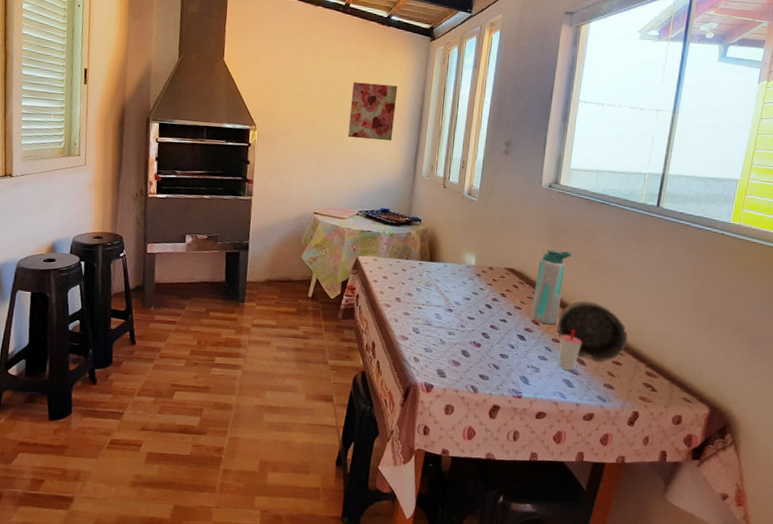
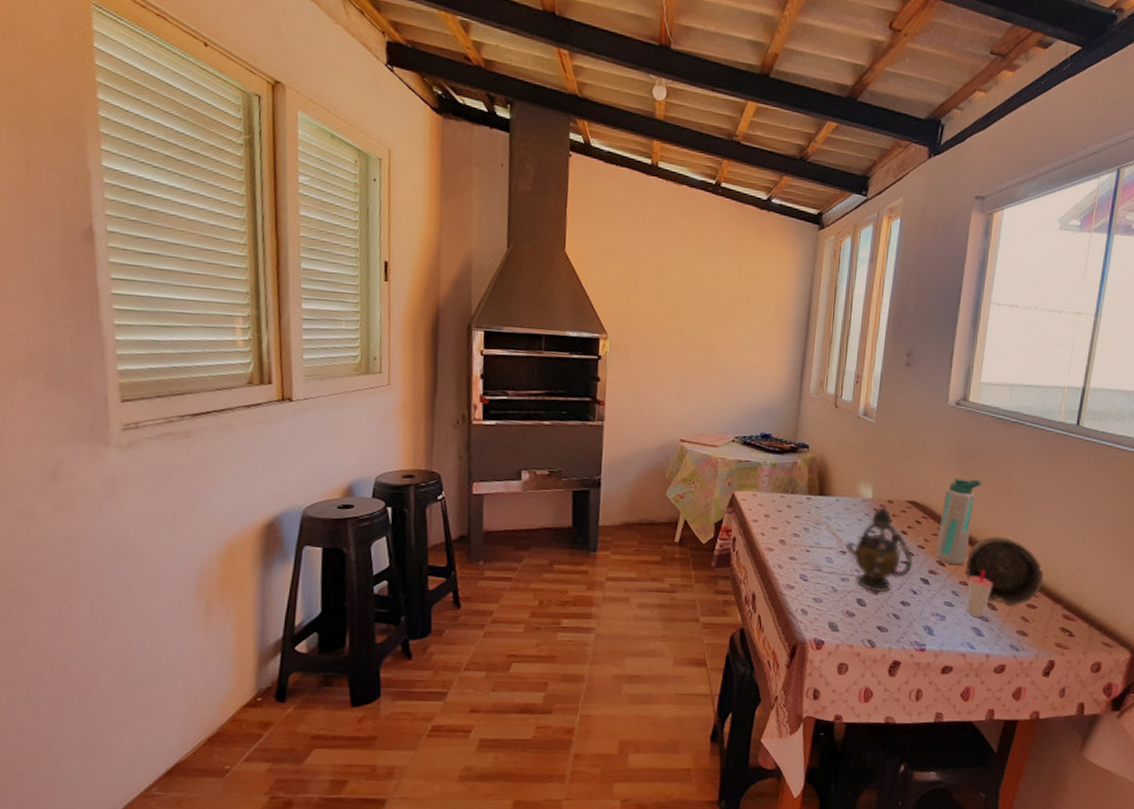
wall art: present [348,82,398,141] -> none [720,279,781,352]
teapot: none [452,272,512,347] -> present [845,506,914,593]

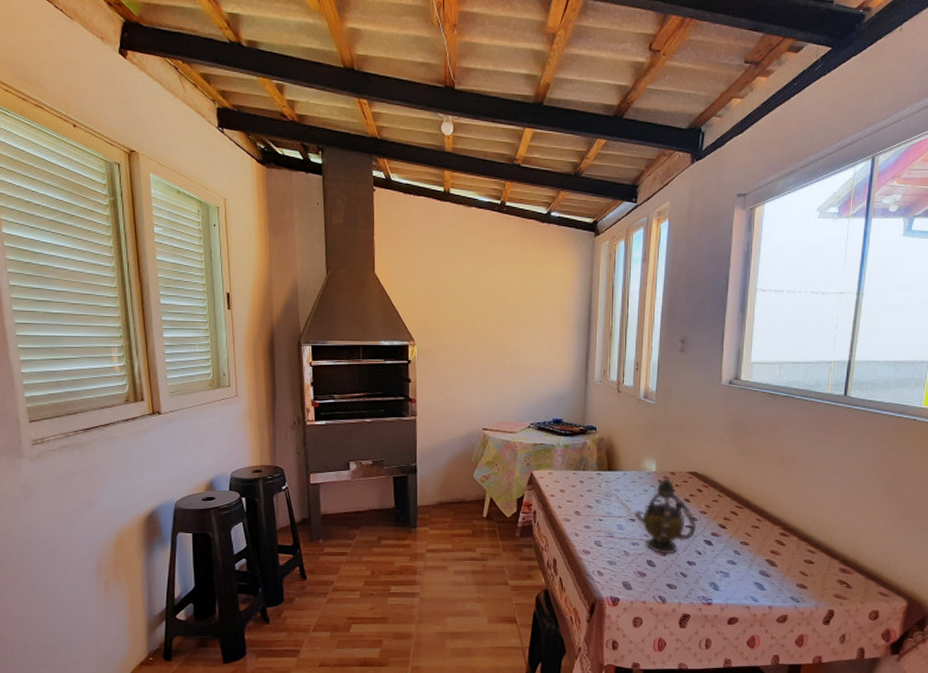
water bottle: present [936,477,983,565] -> none [717,449,757,528]
bowl: present [965,536,1044,606] -> none [745,500,820,562]
cup: present [967,569,994,617] -> none [749,530,772,573]

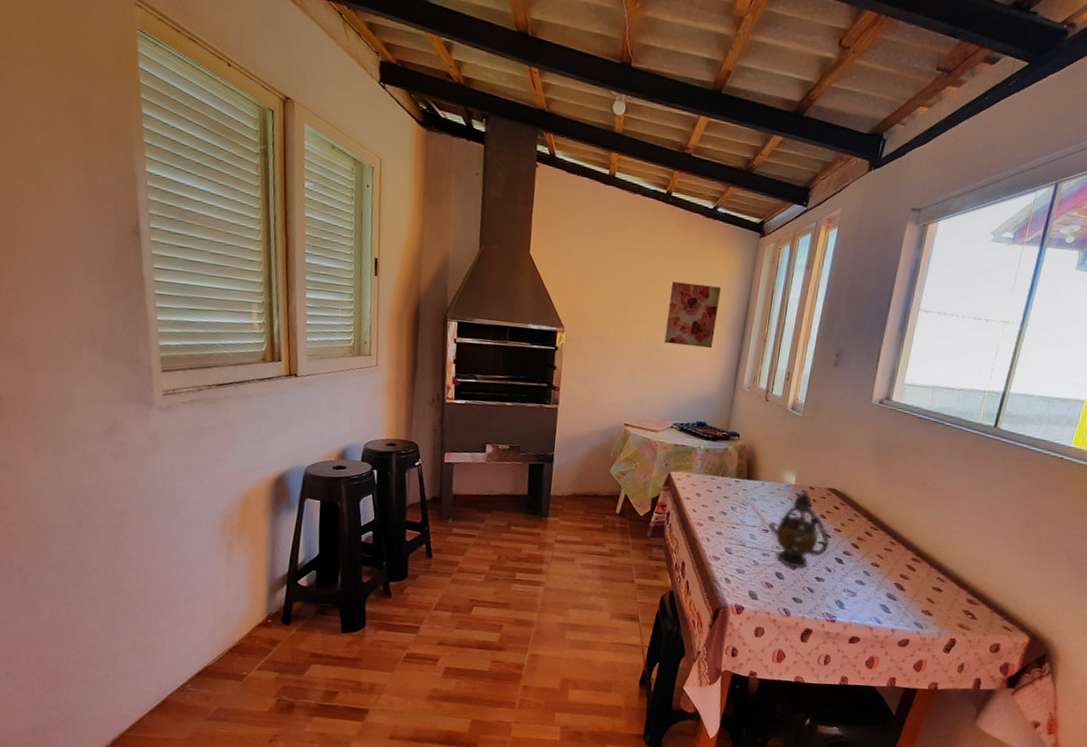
wall art: none [513,286,563,347] -> present [664,281,722,349]

